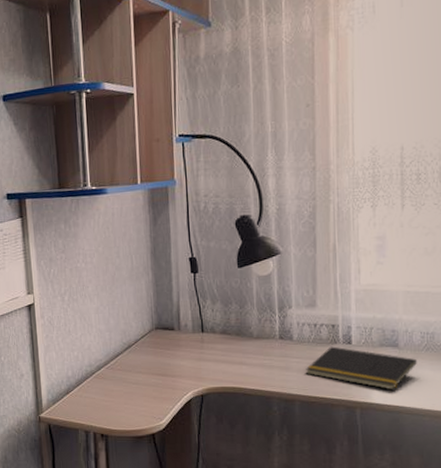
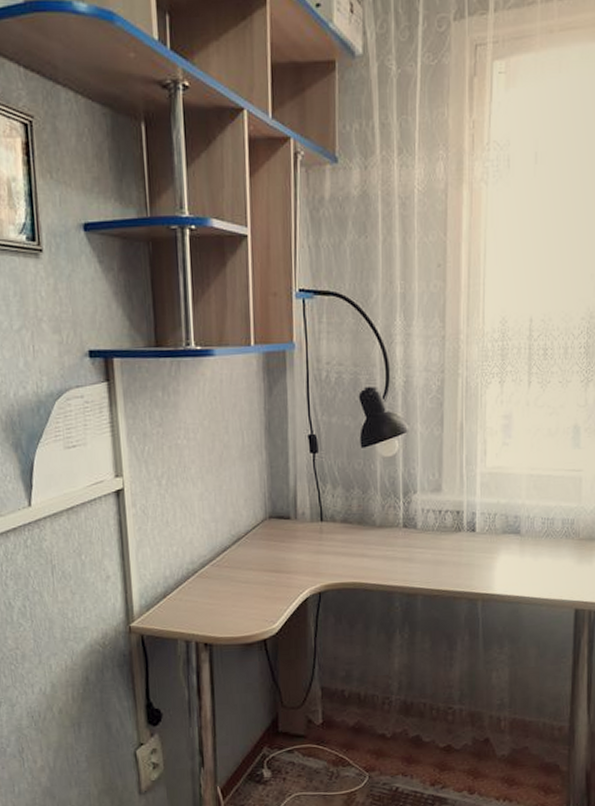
notepad: present [306,346,417,390] -> none [429,534,537,580]

